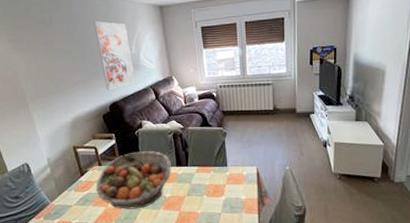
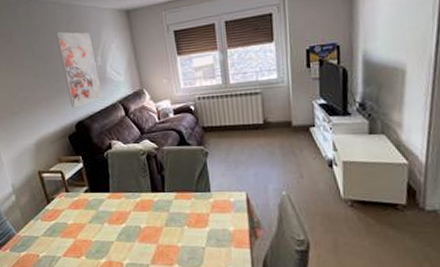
fruit basket: present [95,151,172,209] -> none [63,175,147,242]

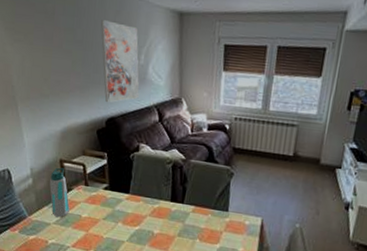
water bottle: none [31,179,56,229] -> present [49,167,71,218]

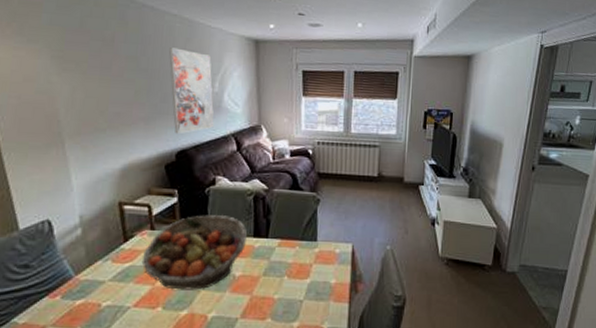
water bottle: present [49,167,71,218] -> none [104,211,132,272]
fruit basket: none [78,177,166,241] -> present [141,215,248,290]

